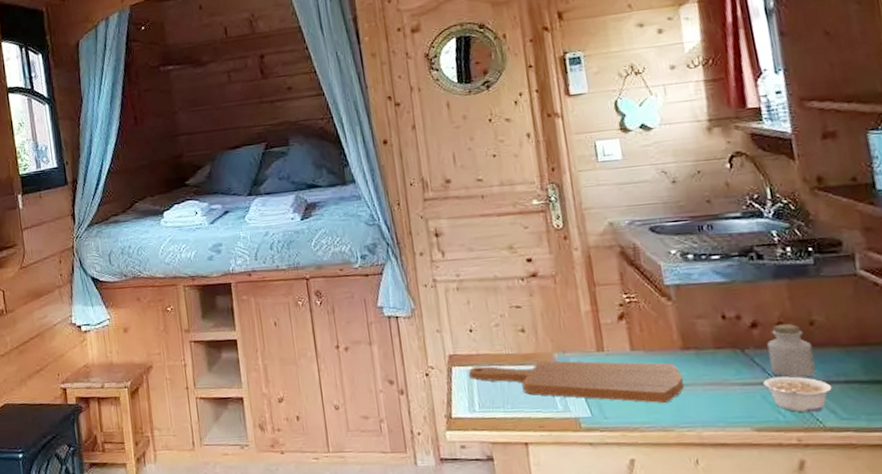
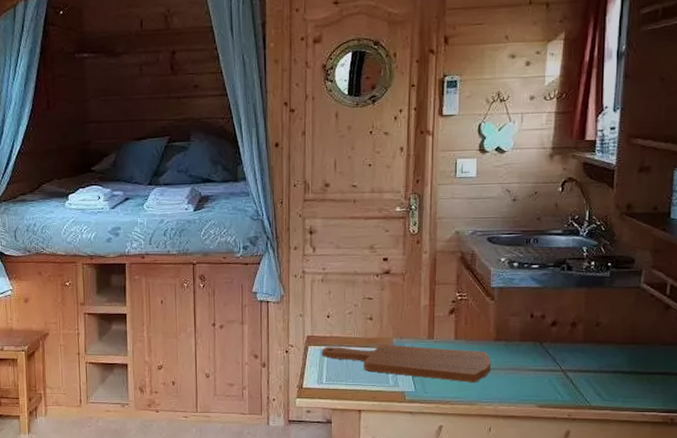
legume: present [763,376,833,413] -> none [552,366,602,394]
jar: present [767,323,816,379] -> none [559,323,595,368]

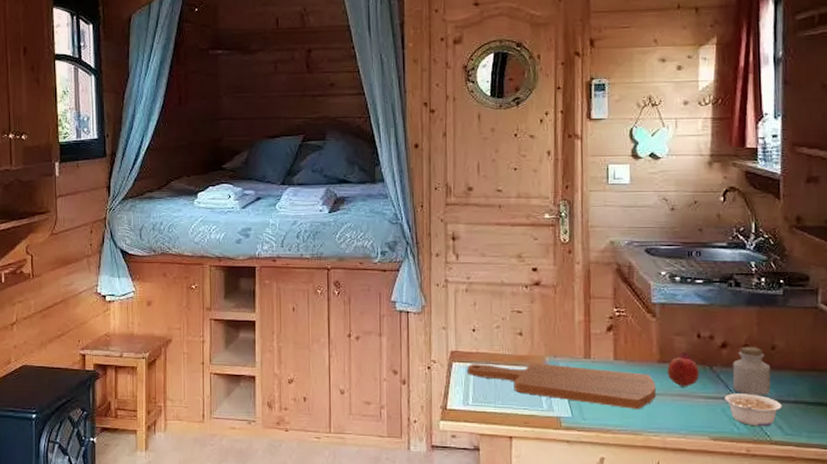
fruit: none [502,329,531,362] -> present [667,351,700,387]
legume: none [552,366,602,394] -> present [724,393,782,427]
jar: none [559,323,595,368] -> present [732,346,771,396]

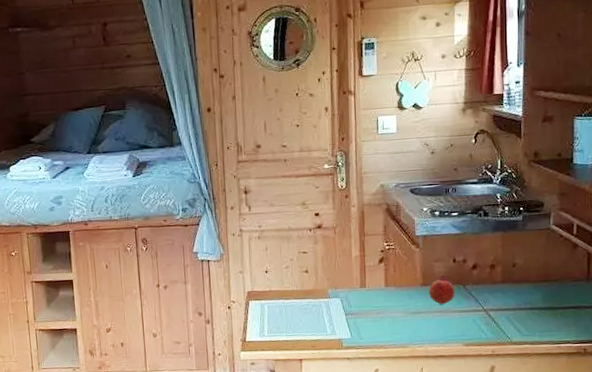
cutting board: present [467,363,656,410] -> none [262,295,420,327]
legume: present [724,393,782,427] -> none [475,305,521,332]
jar: present [732,346,771,396] -> none [481,265,512,307]

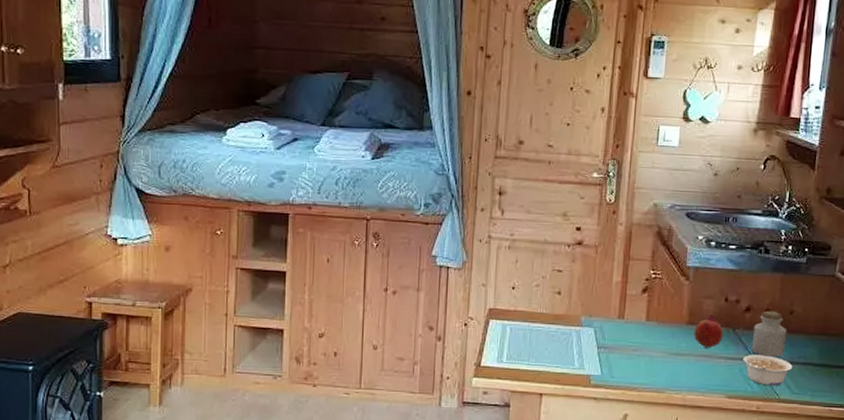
legume: none [475,305,521,332] -> present [743,355,793,386]
jar: none [481,265,512,307] -> present [751,310,787,358]

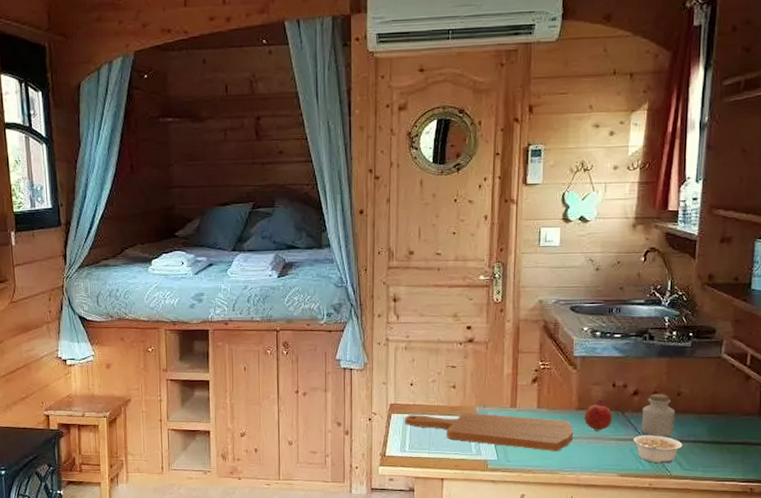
cutting board: none [504,322,682,369] -> present [405,413,573,452]

